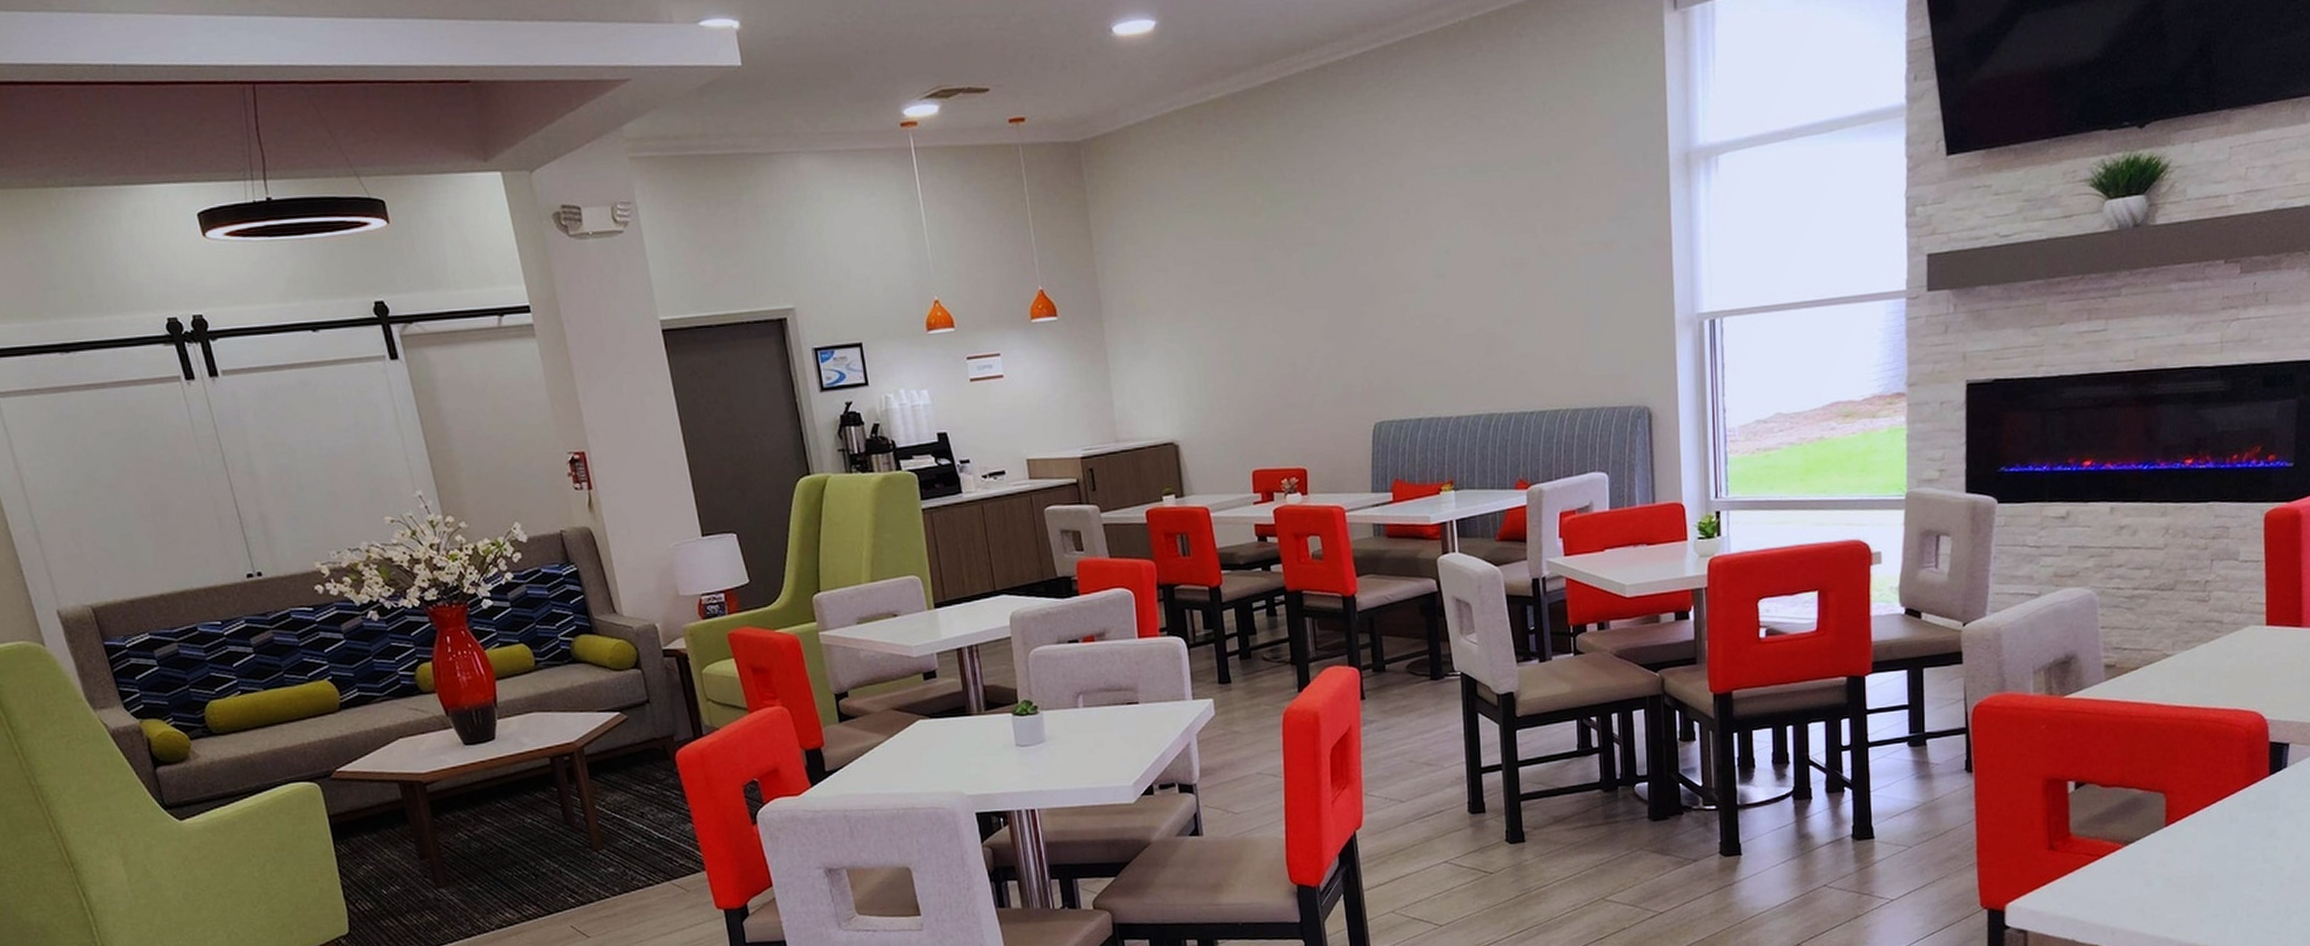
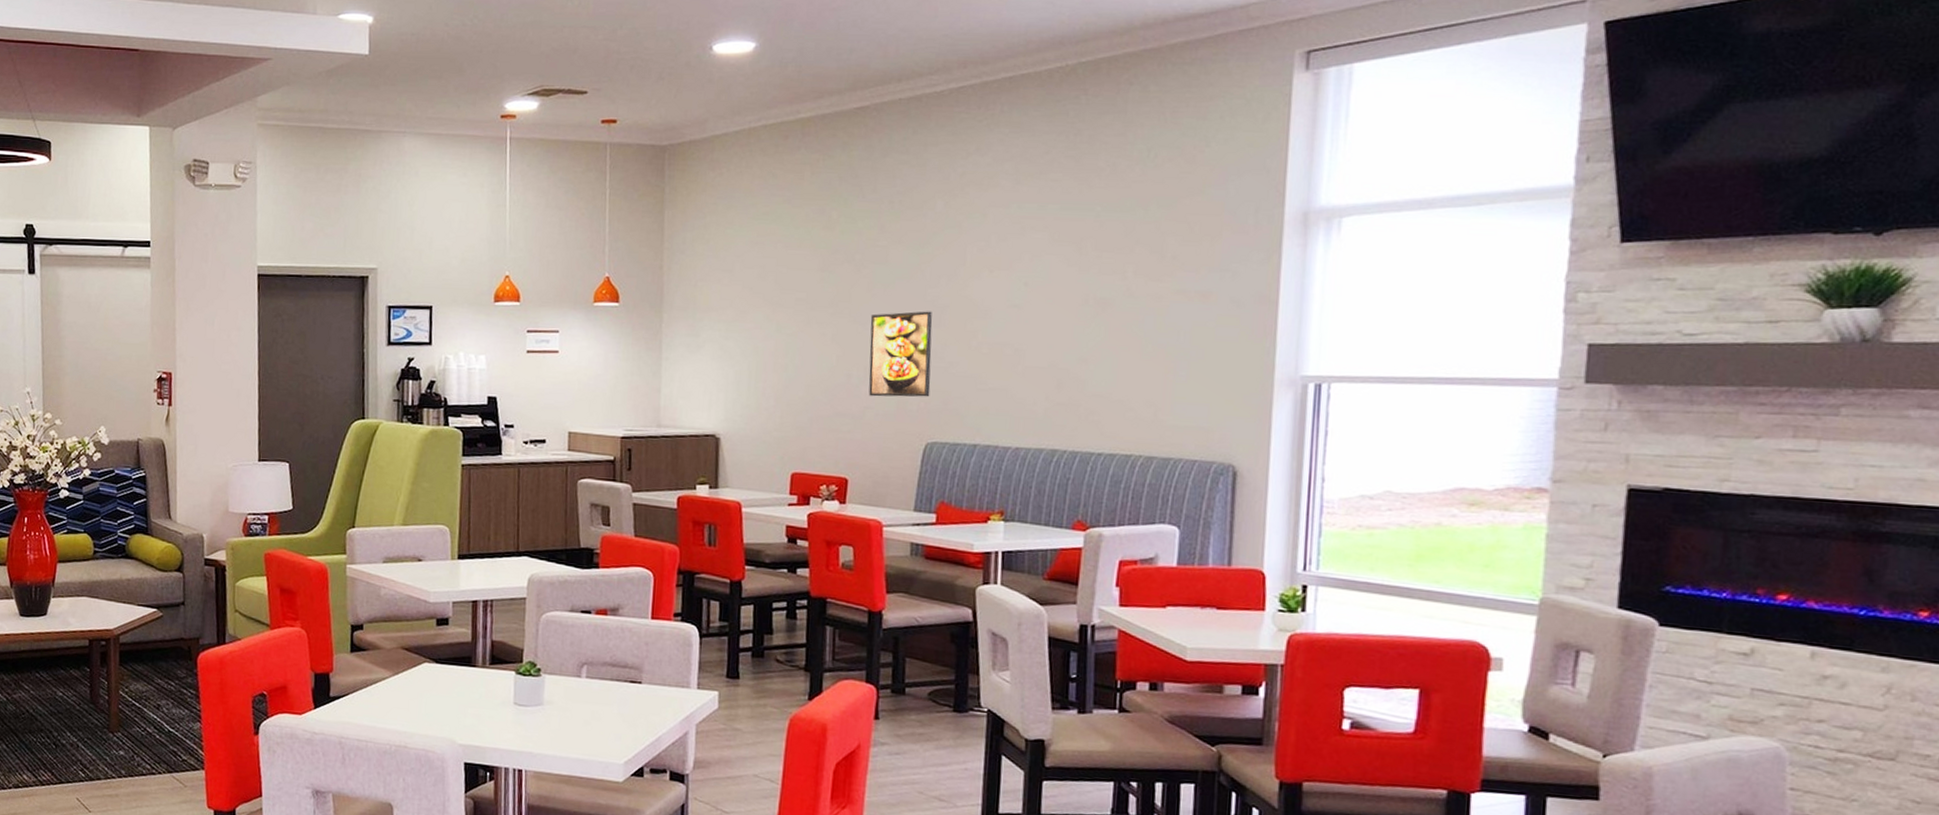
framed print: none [1307,289,1372,384] -> present [868,311,933,397]

